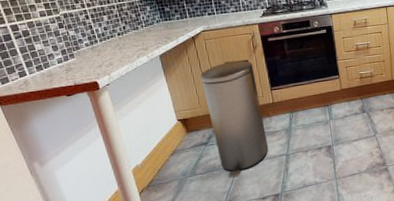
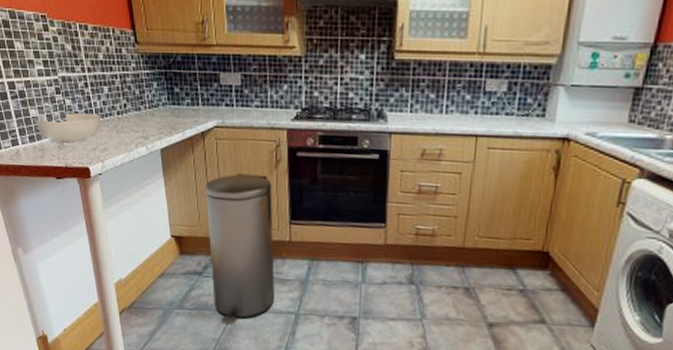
bowl: none [41,38,104,67] -> present [35,113,101,143]

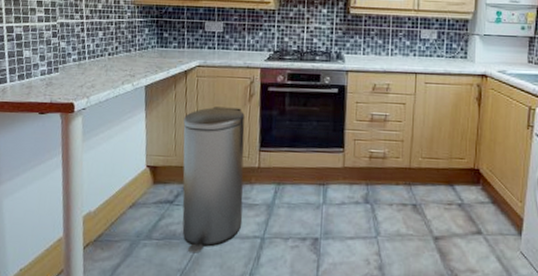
bowl: present [35,113,101,143] -> none [27,54,93,81]

